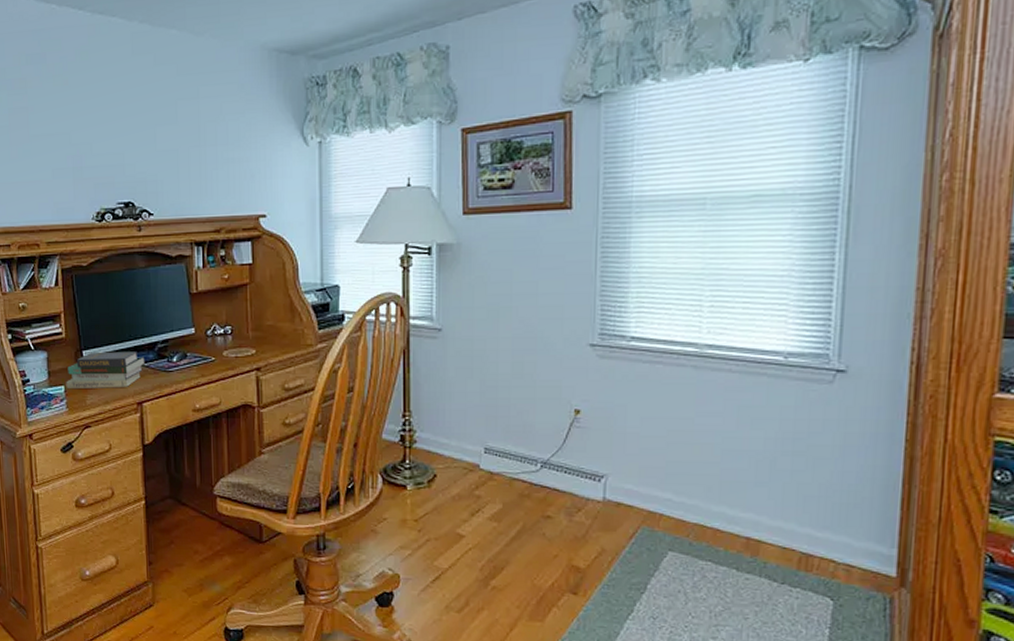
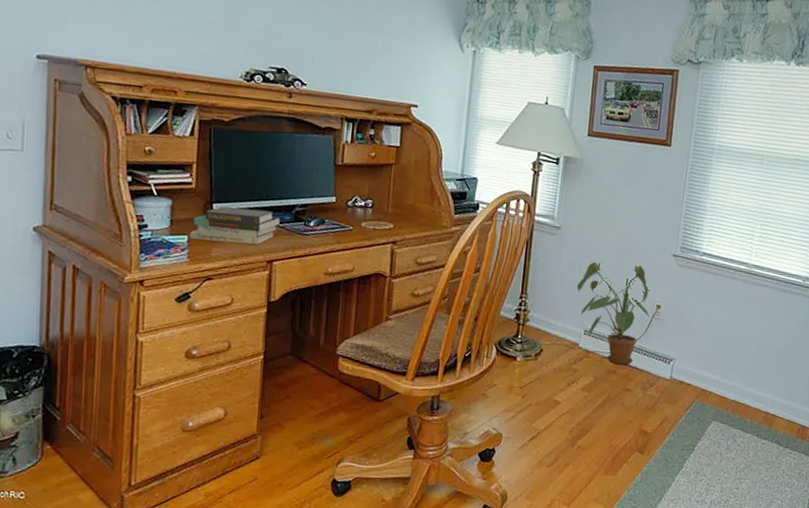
house plant: none [470,362,568,488] -> present [577,262,650,366]

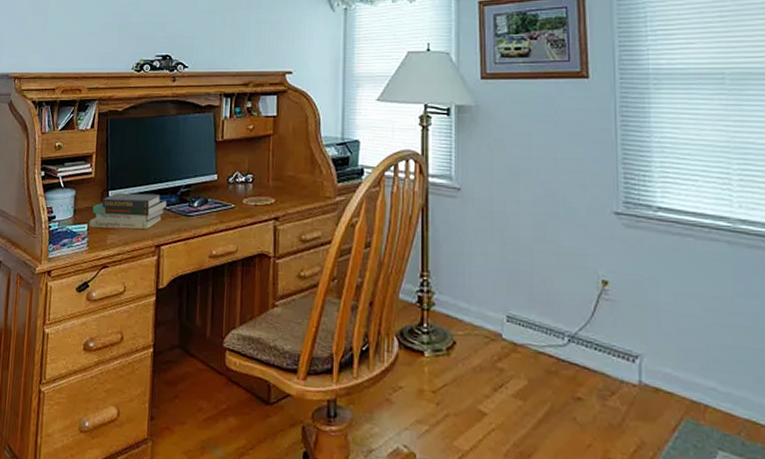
house plant: present [577,262,650,366] -> none [491,227,595,364]

